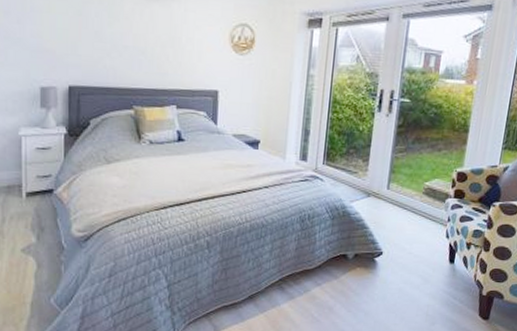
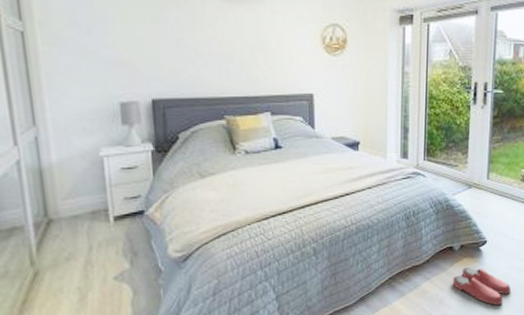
slippers: none [343,276,405,321] -> present [452,267,511,306]

